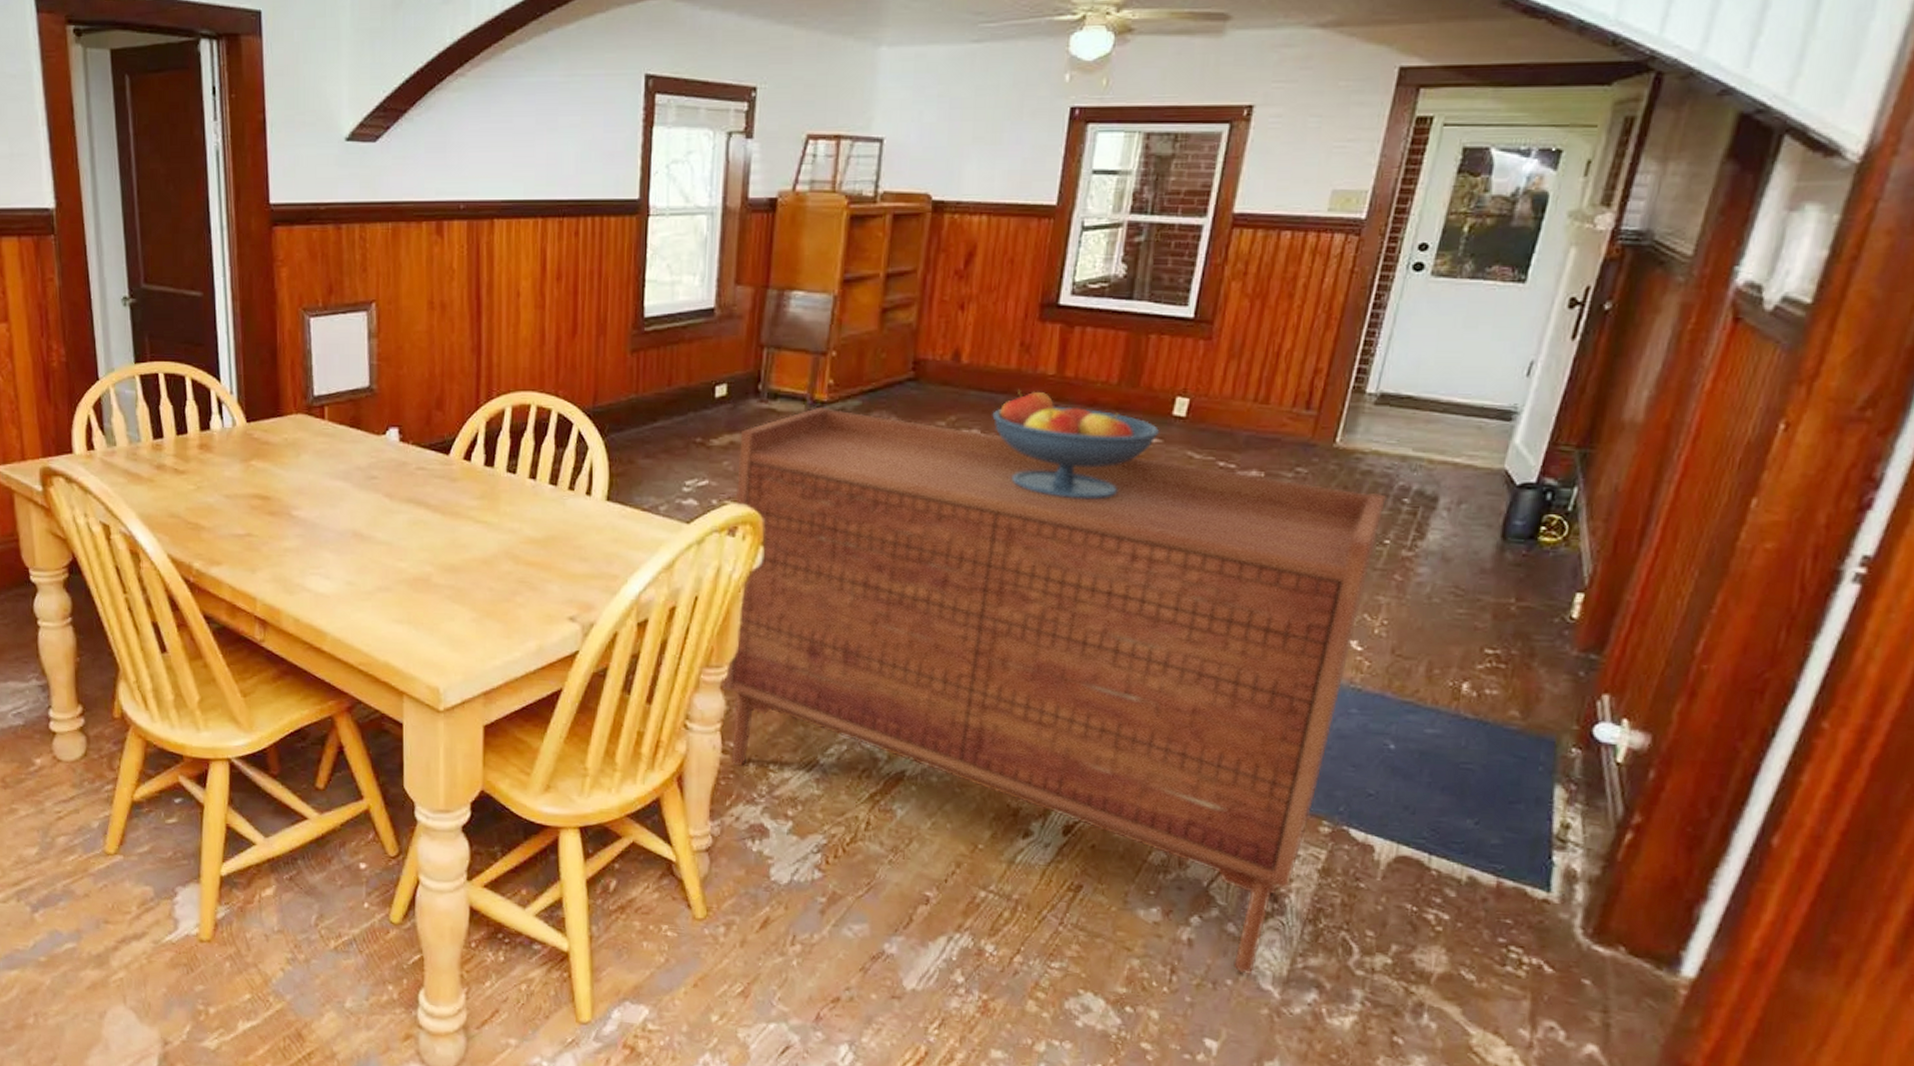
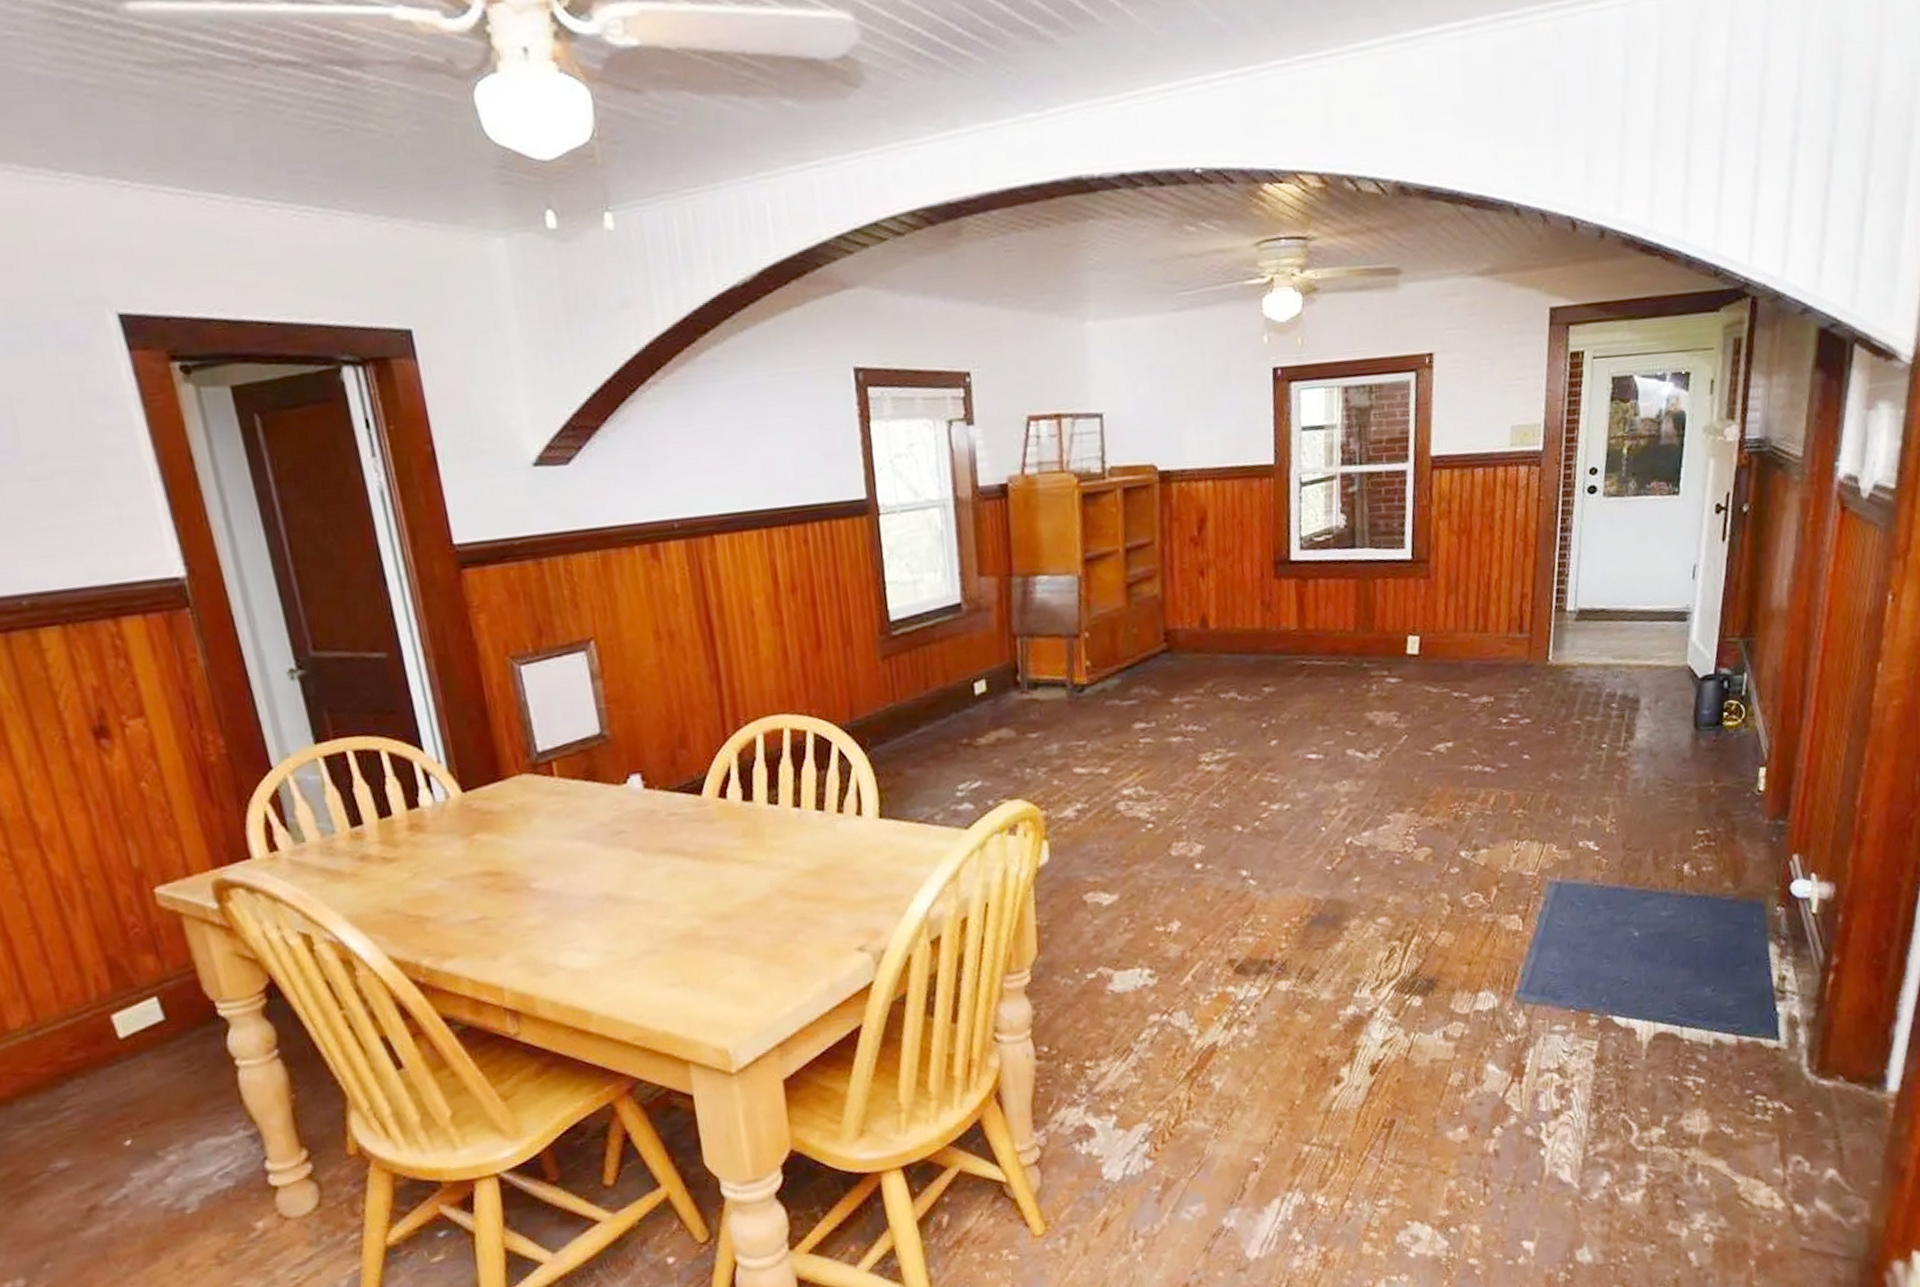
sideboard: present [720,406,1387,974] -> none [1007,689,1599,1172]
fruit bowl: present [992,389,1160,500] -> none [1245,647,1399,748]

